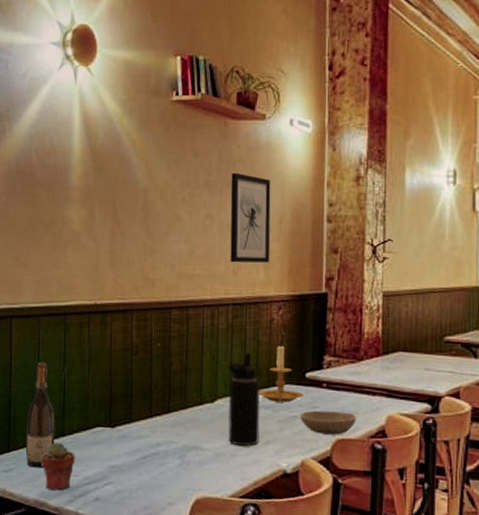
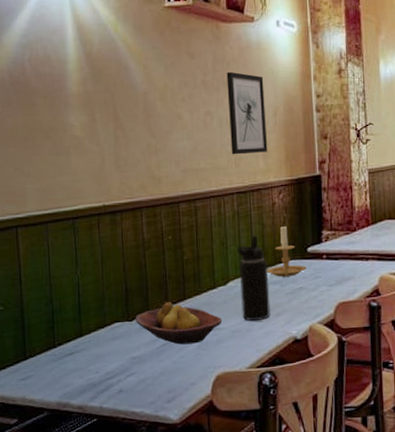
wine bottle: present [25,362,55,468] -> none [41,267,73,372]
potted succulent: present [40,441,75,491] -> none [59,342,96,390]
fruit bowl: none [117,412,207,461] -> present [135,302,222,345]
bowl: present [300,410,358,435] -> none [305,278,355,300]

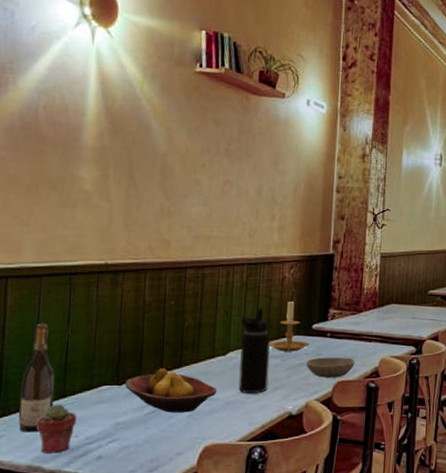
wine bottle: none [41,267,73,372] -> present [18,323,55,432]
potted succulent: none [59,342,96,390] -> present [36,403,77,454]
wall art: present [226,71,268,155] -> none [246,143,288,227]
bowl: none [305,278,355,300] -> present [306,357,356,378]

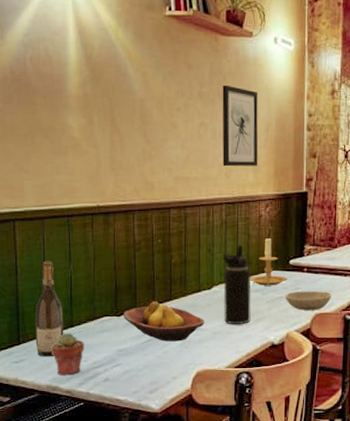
wall art: none [246,143,288,227] -> present [222,84,258,167]

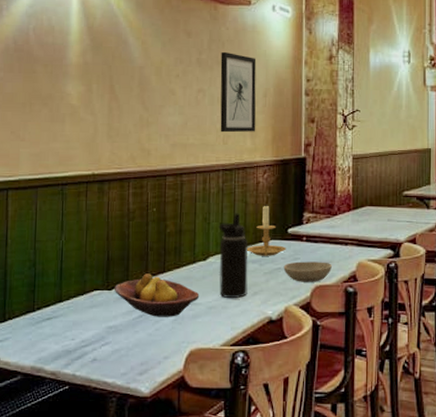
wine bottle: present [35,261,64,357] -> none [21,231,52,335]
potted succulent: present [51,332,84,375] -> none [37,308,73,355]

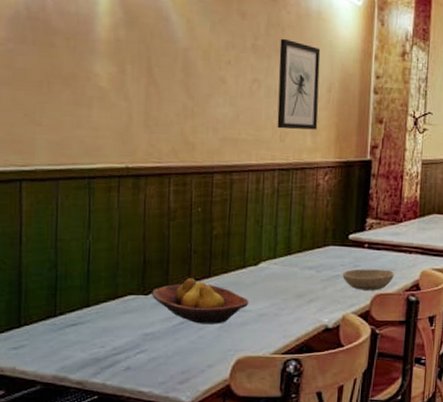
water bottle: present [219,213,248,298] -> none [271,216,304,305]
candle holder: present [246,204,286,256] -> none [302,207,346,263]

